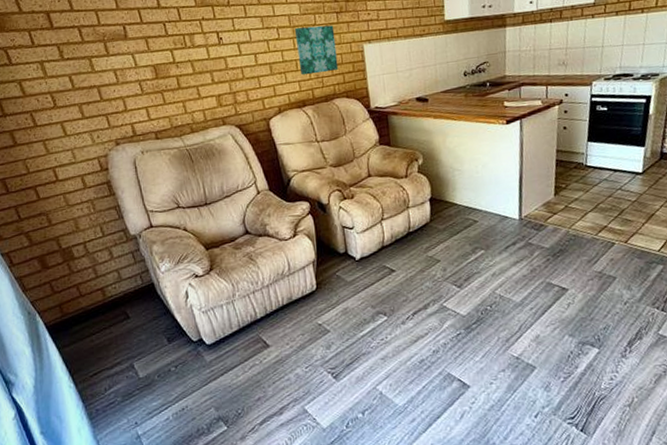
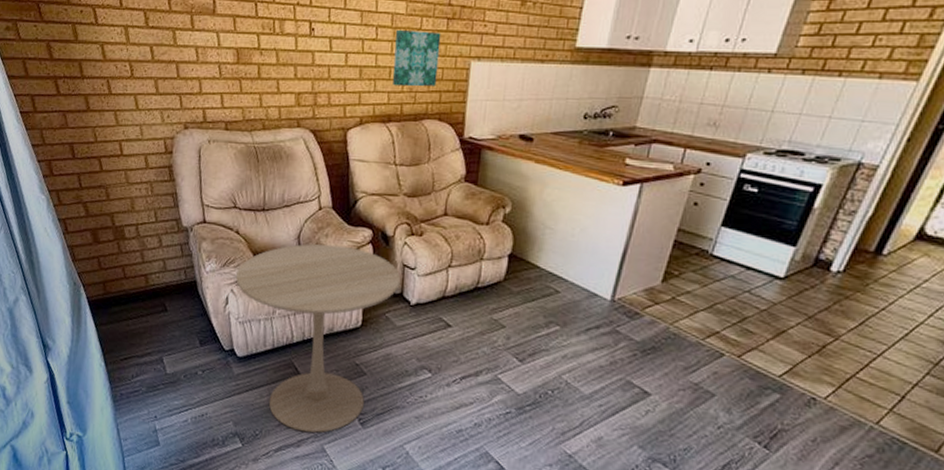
side table: none [191,221,344,400] -> present [236,244,401,433]

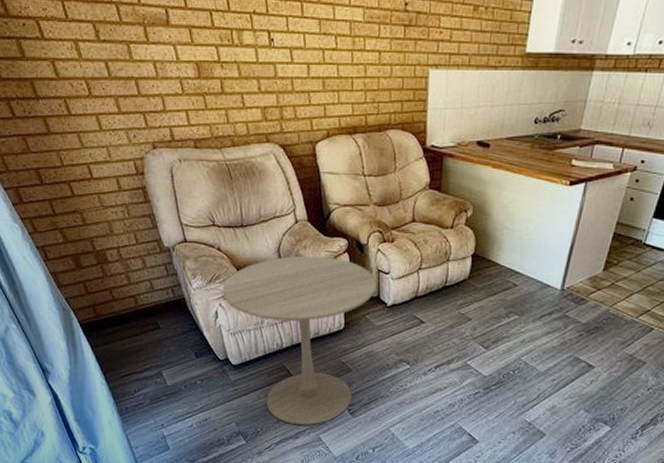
wall art: present [392,29,441,87] -> none [354,38,399,97]

